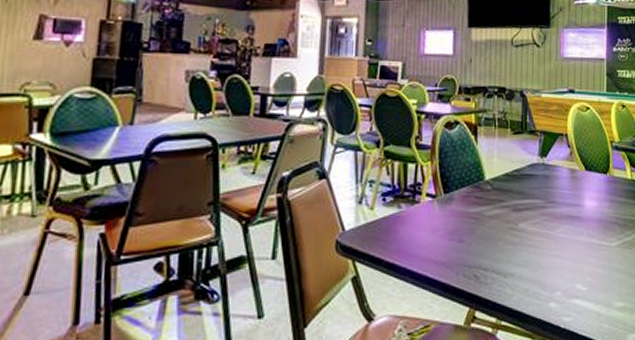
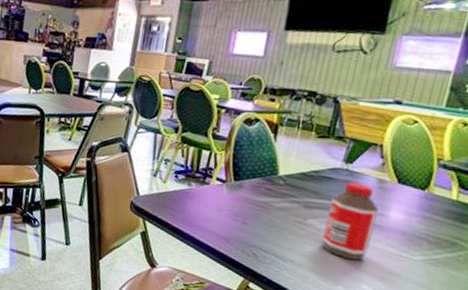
bottle: none [535,176,575,260] -> present [322,182,379,261]

